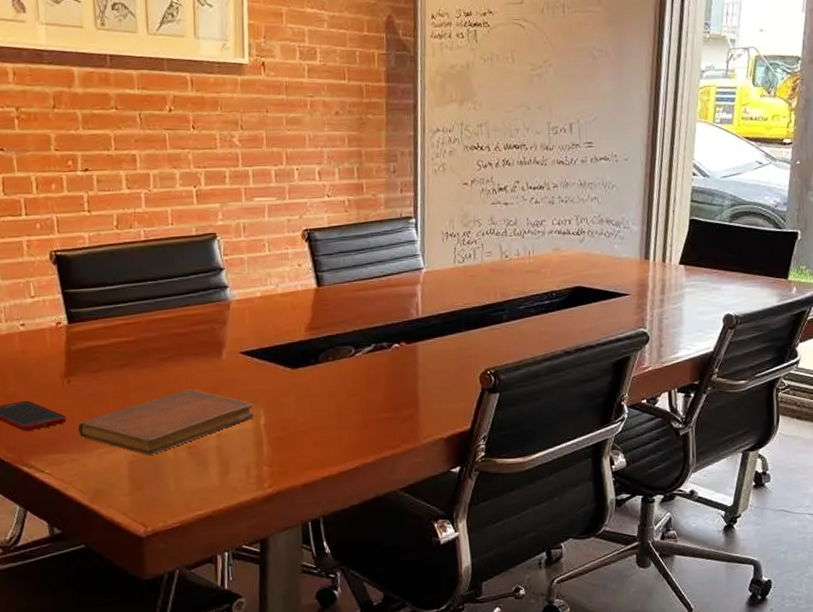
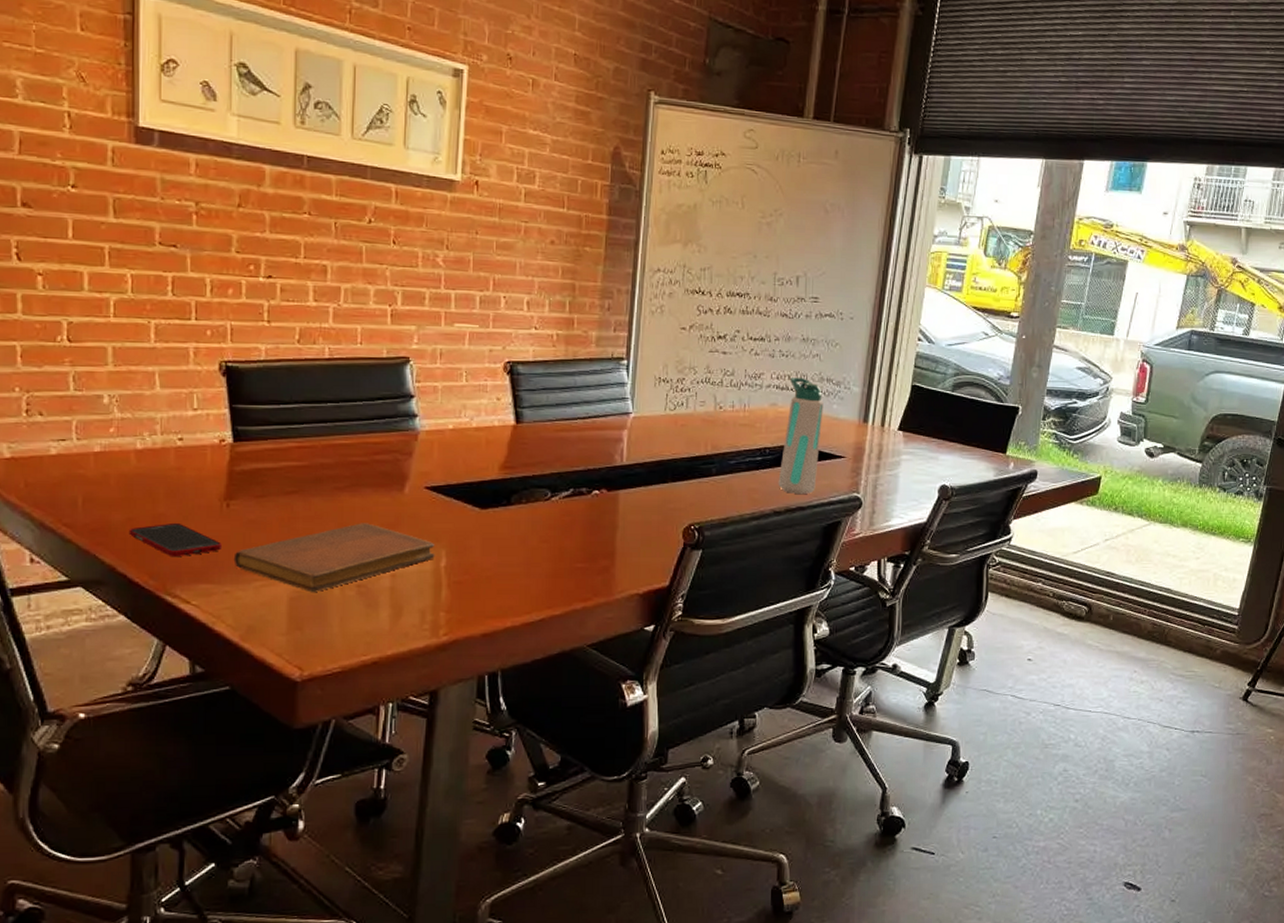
water bottle: none [566,221,605,334] -> present [778,377,824,495]

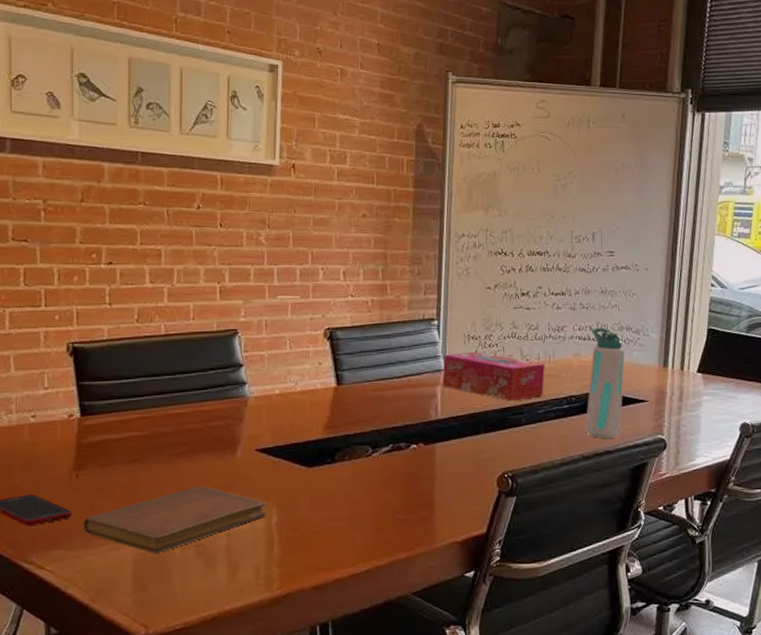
tissue box: none [629,396,739,450] -> present [442,352,545,401]

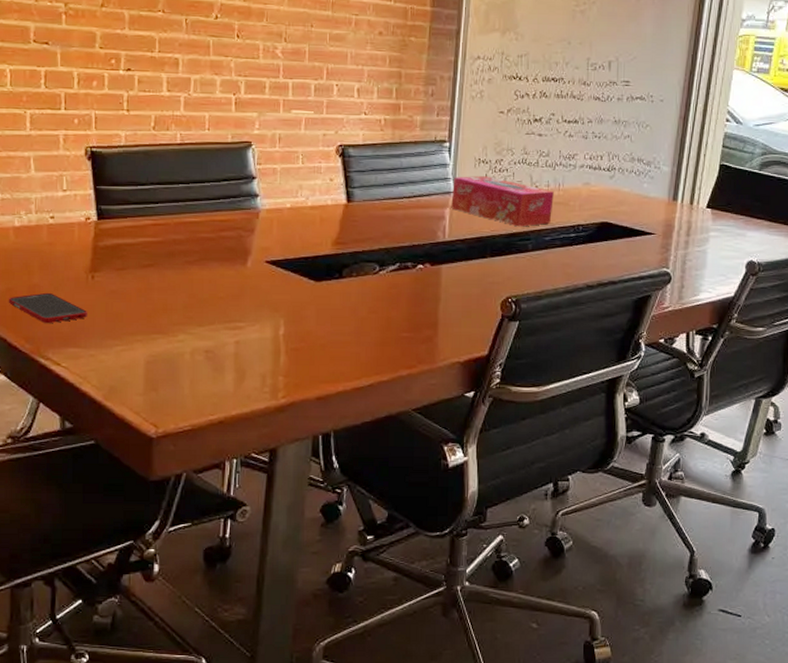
notebook: present [83,486,267,553] -> none [97,294,275,356]
water bottle: present [585,328,625,439] -> none [591,158,634,270]

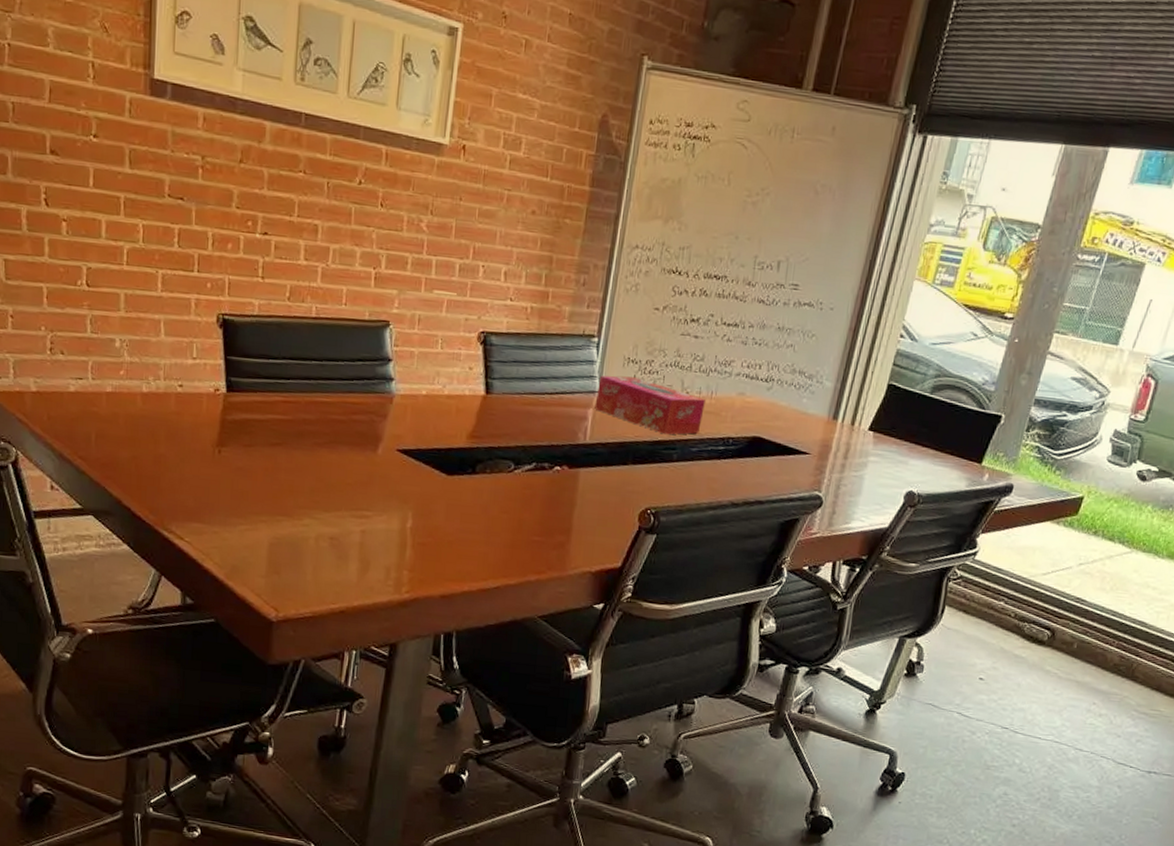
cell phone: present [8,292,87,324] -> none [133,463,213,496]

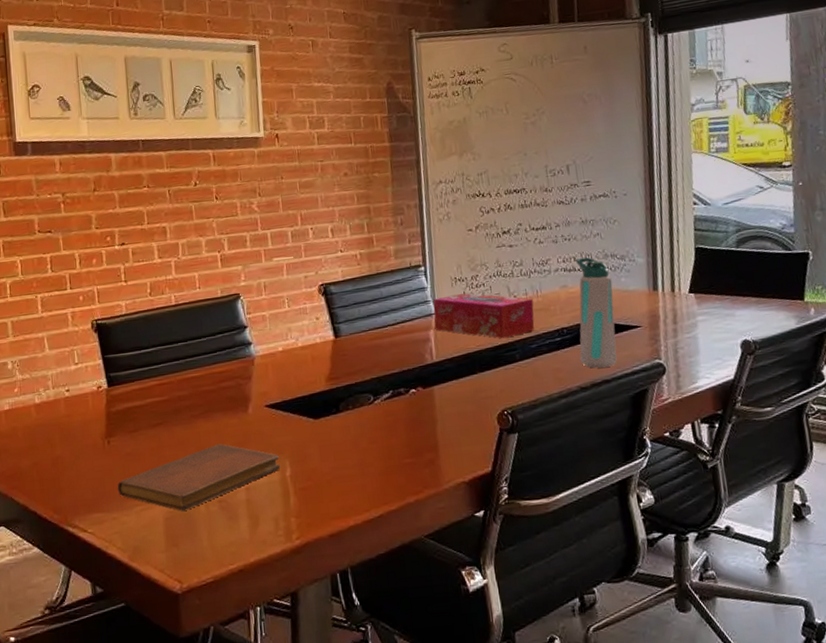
notebook: none [222,478,402,540] -> present [117,444,281,511]
water bottle: none [738,367,794,489] -> present [575,257,617,369]

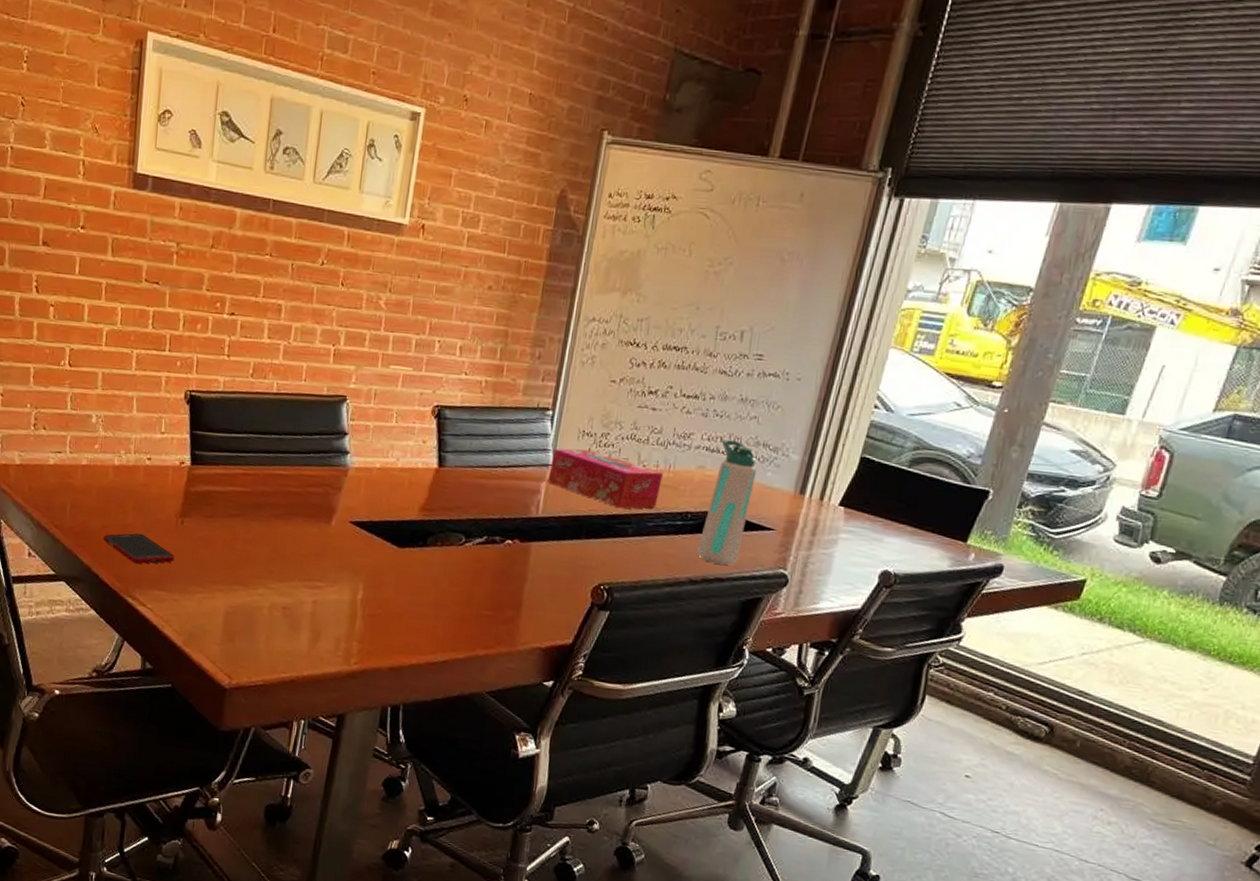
cell phone: none [35,462,107,493] -> present [103,533,175,564]
notebook: present [117,444,281,511] -> none [183,549,354,609]

